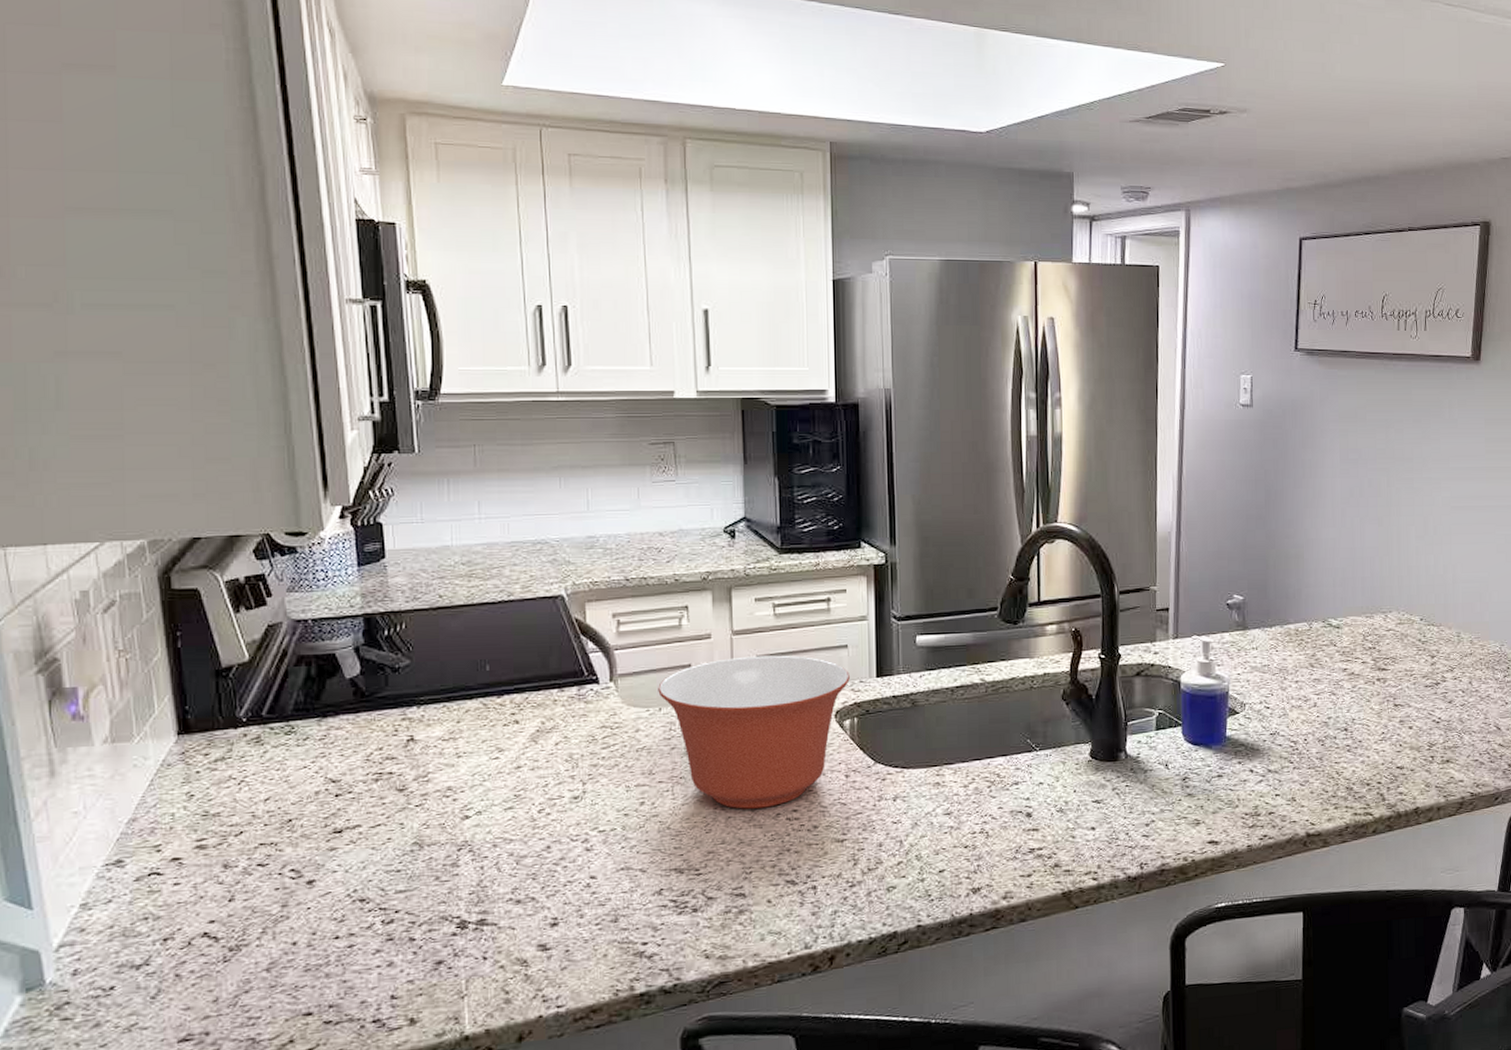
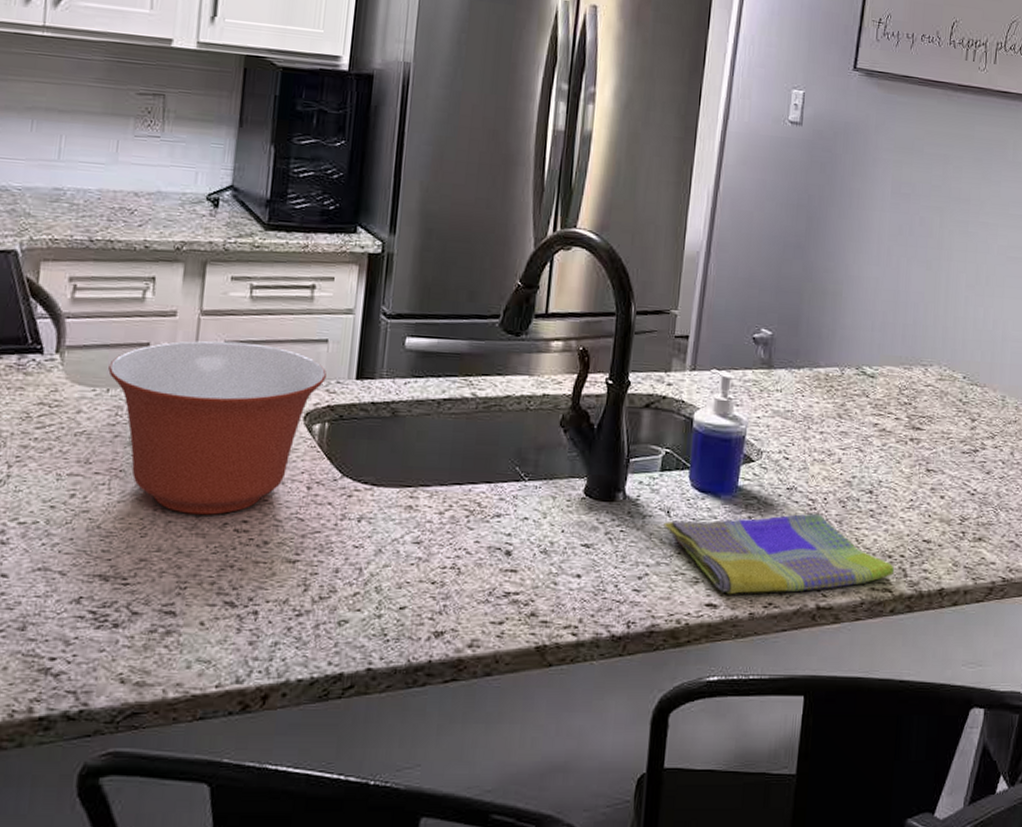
dish towel: none [1163,753,1374,831] -> present [664,513,895,594]

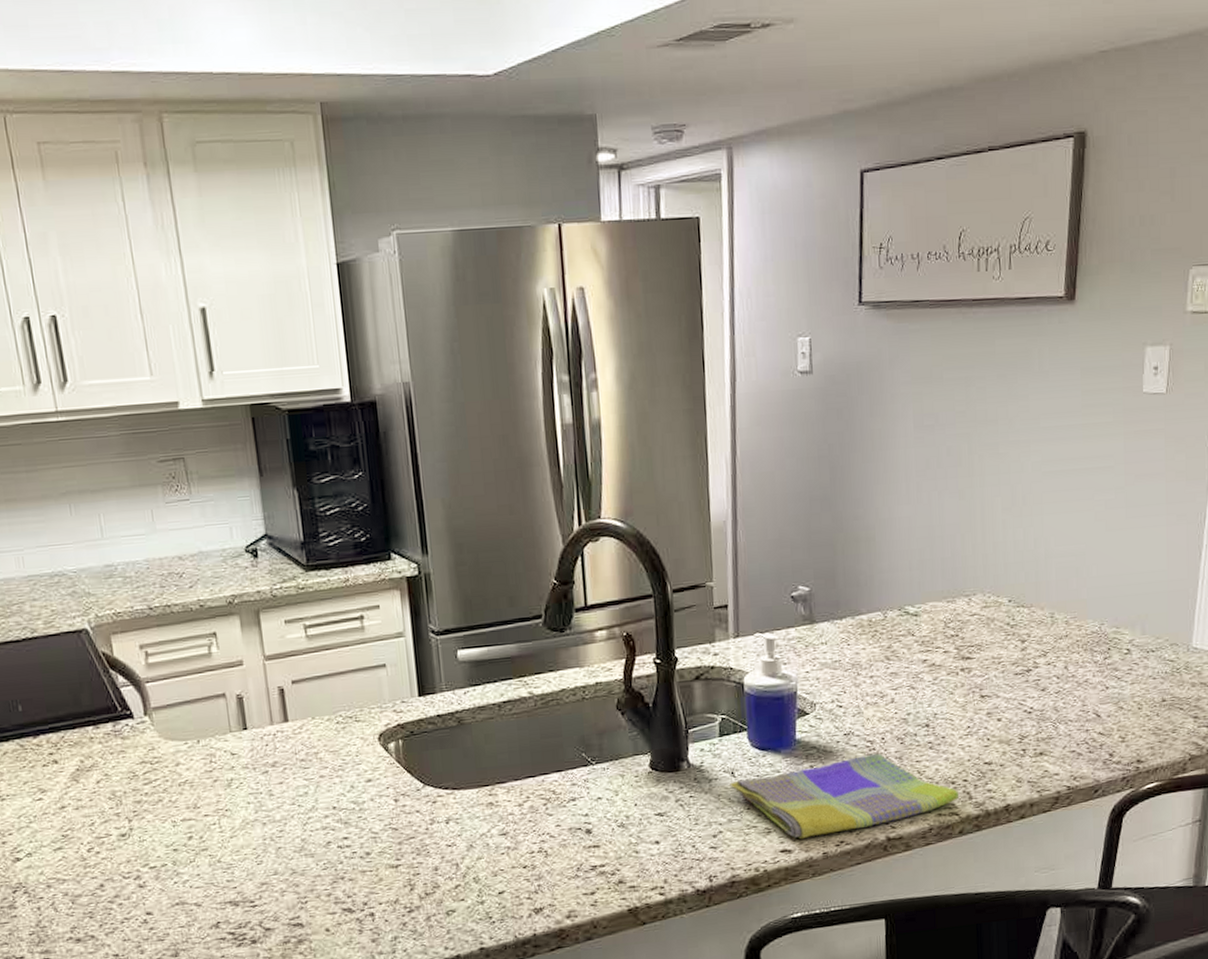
mixing bowl: present [108,340,327,515] -> none [194,678,391,839]

